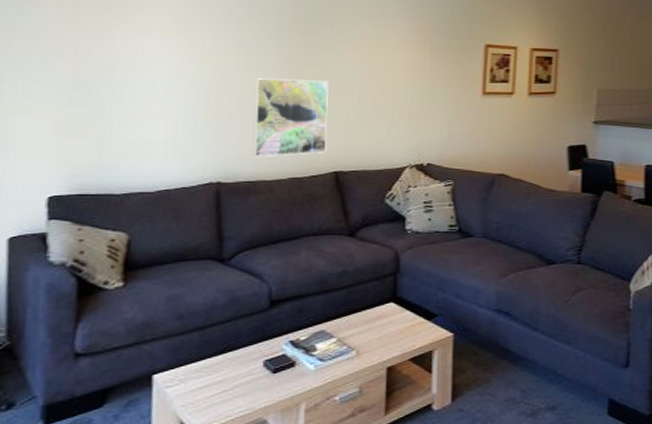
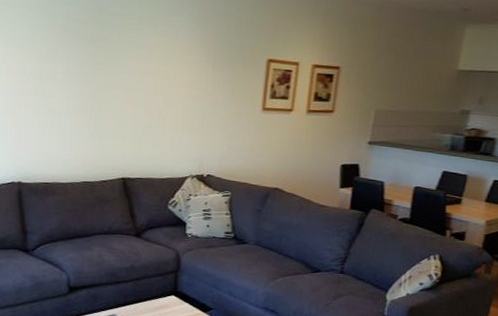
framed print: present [252,78,329,157] -> none [47,85,116,161]

